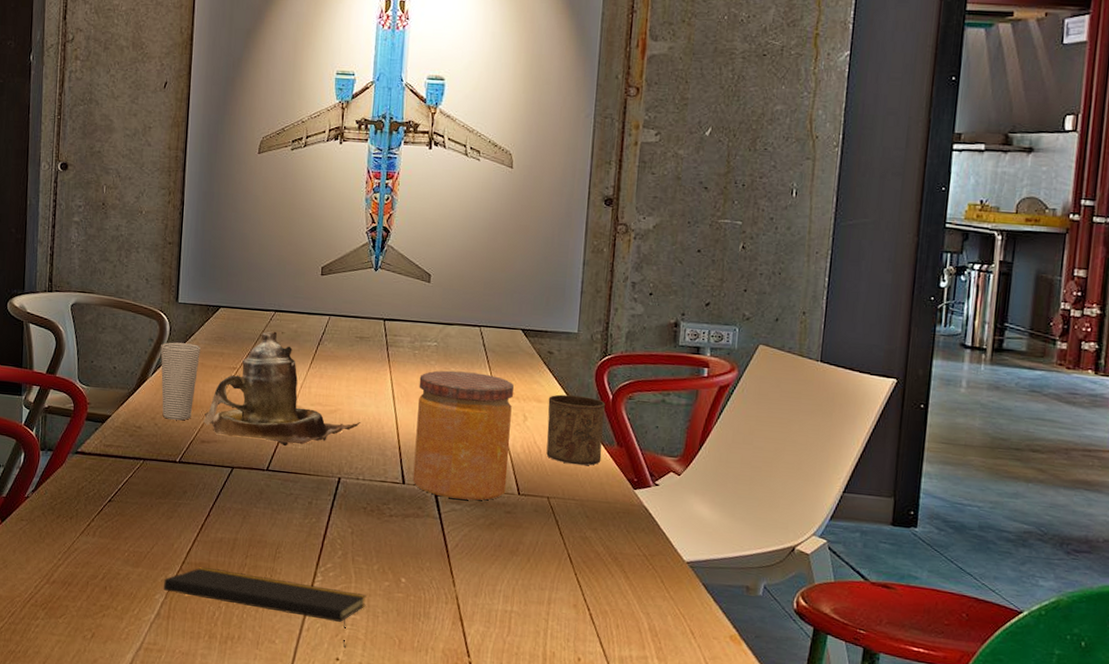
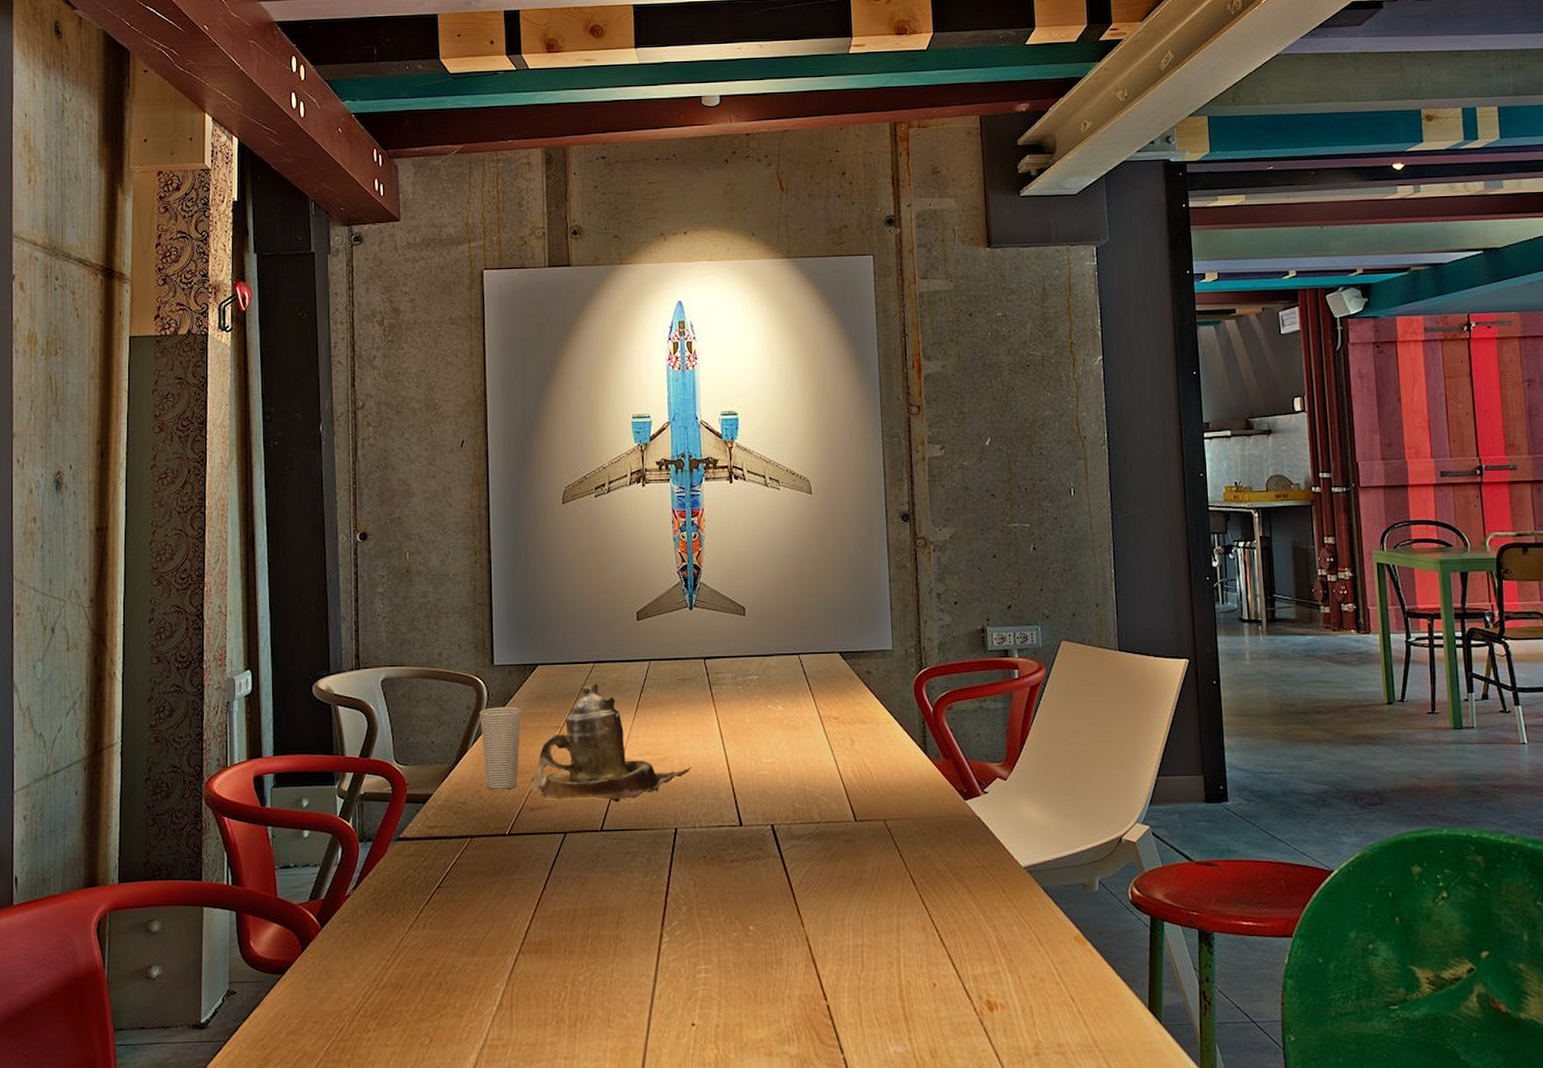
notepad: present [163,566,367,648] -> none [502,944,716,1011]
jar: present [412,370,514,501] -> none [745,701,843,834]
cup: present [546,394,605,466] -> none [872,712,930,783]

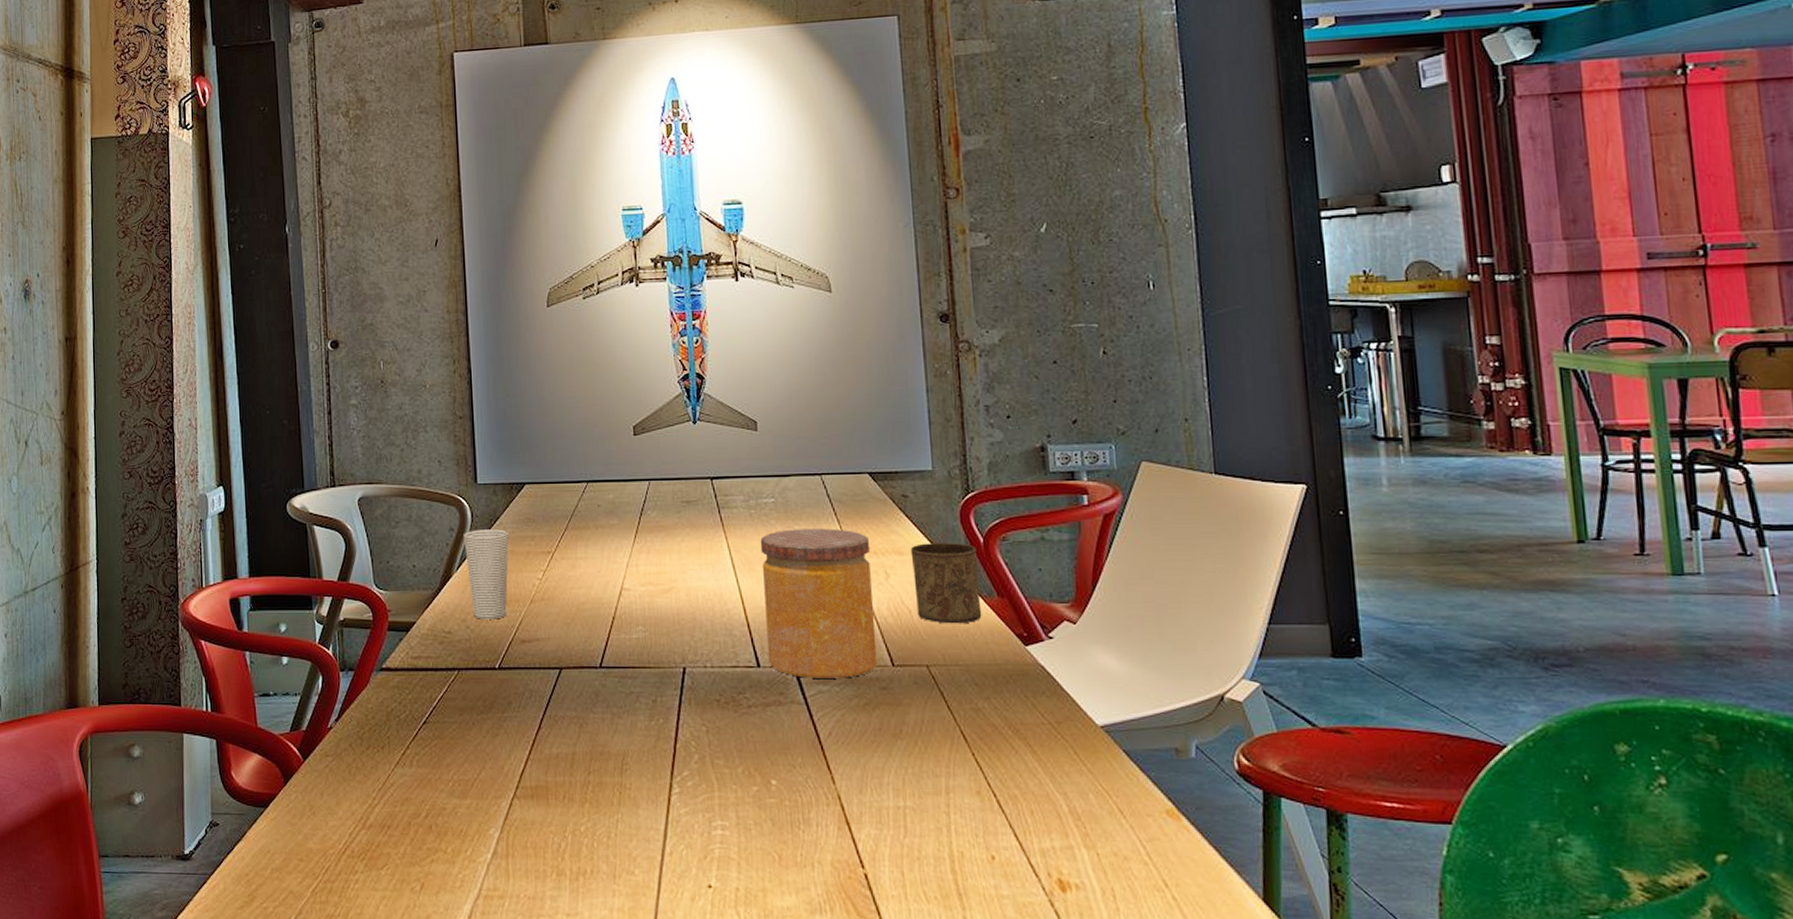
teapot: present [530,683,692,802] -> none [520,505,701,636]
jar: none [745,701,843,834] -> present [760,528,878,678]
cup: none [872,712,930,783] -> present [910,543,982,624]

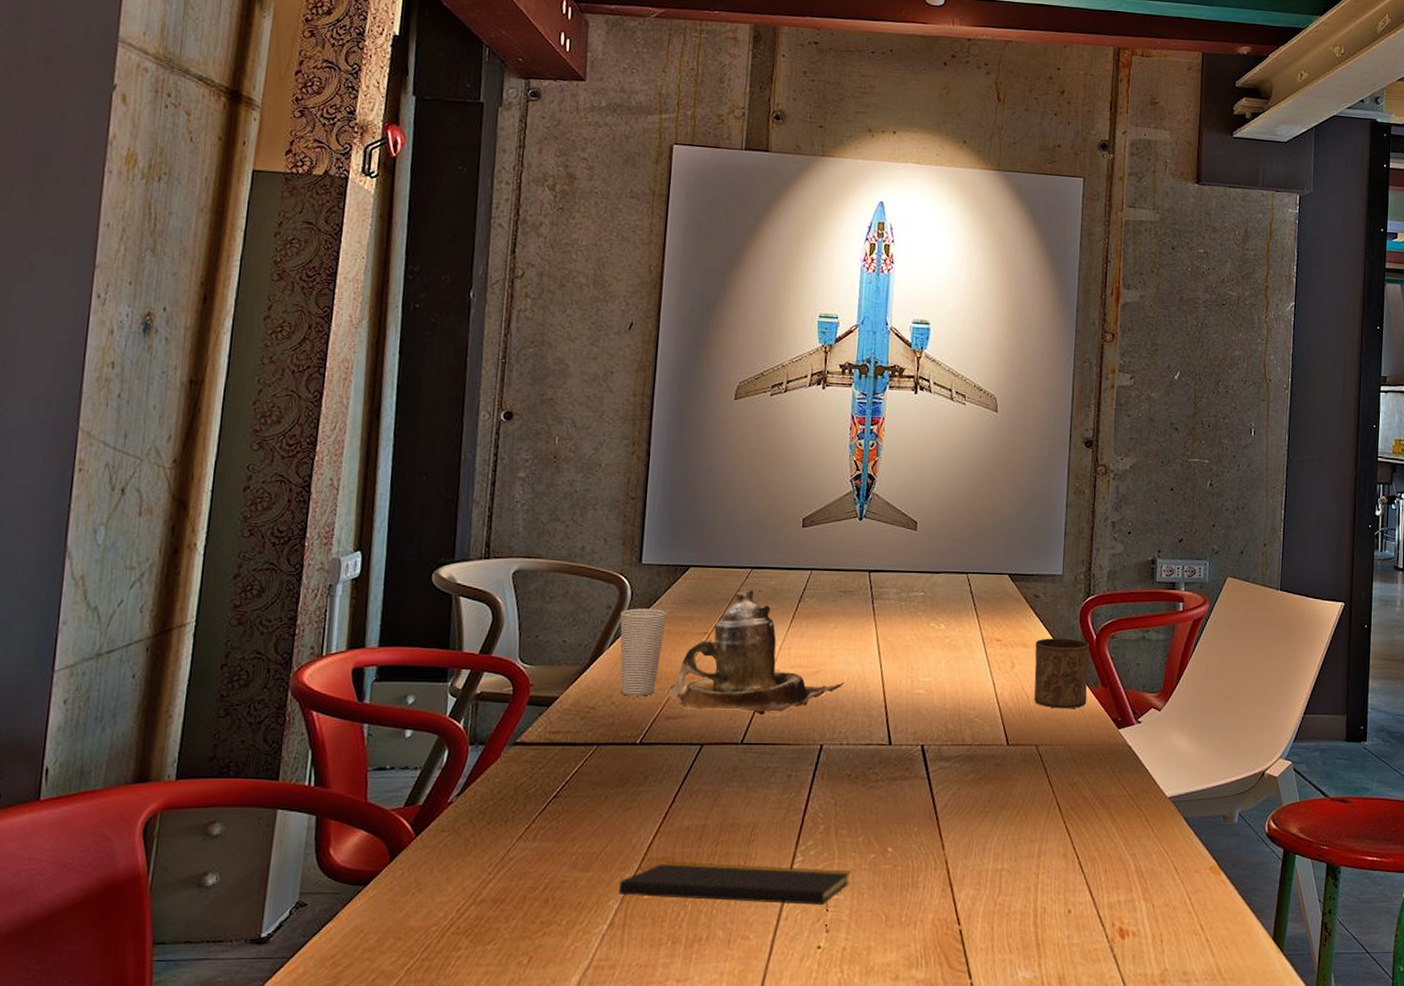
notepad: none [496,790,734,872] -> present [618,861,851,934]
teapot: none [520,505,701,636] -> present [668,590,845,715]
jar: present [760,528,878,678] -> none [899,621,1002,756]

